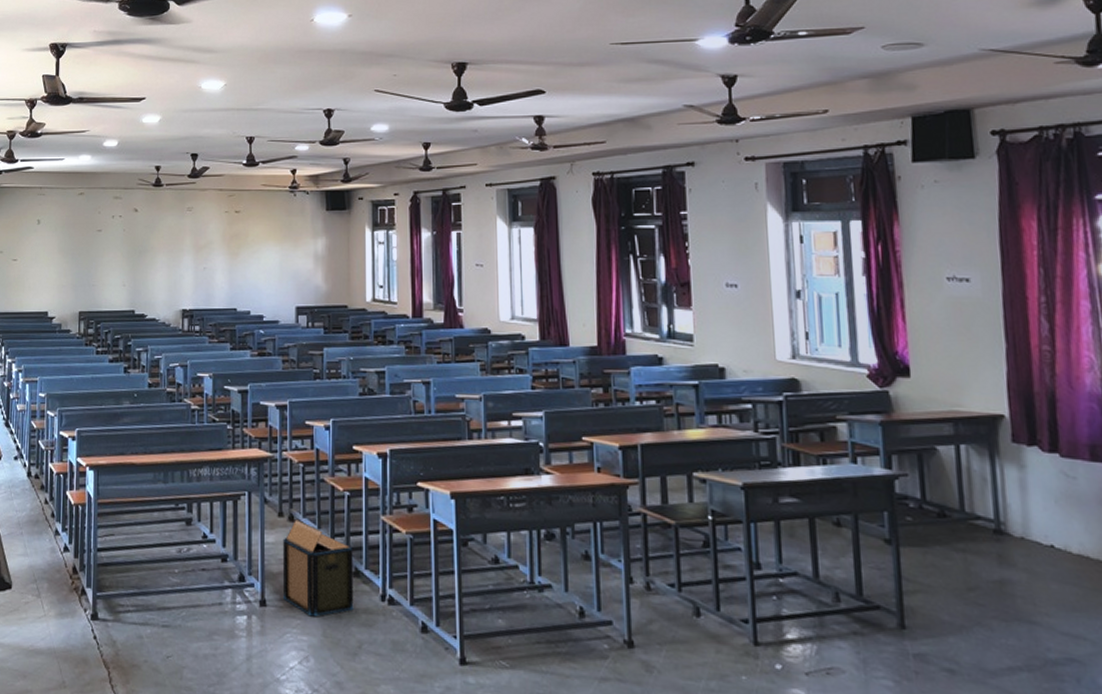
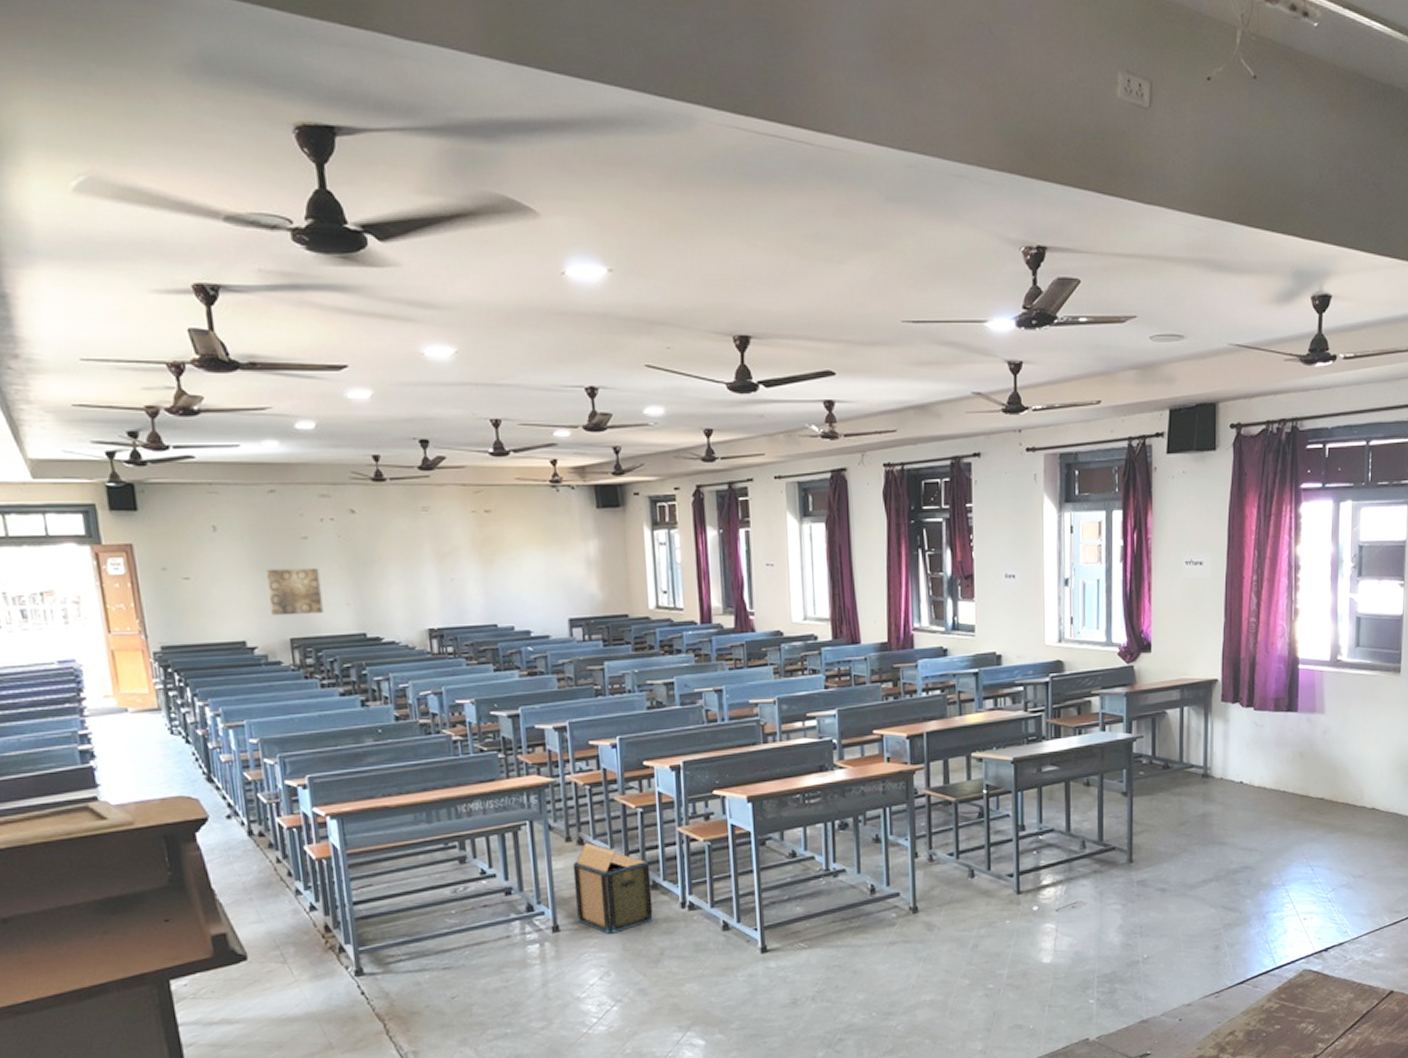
wall art: none [68,254,107,293] -> present [265,568,324,616]

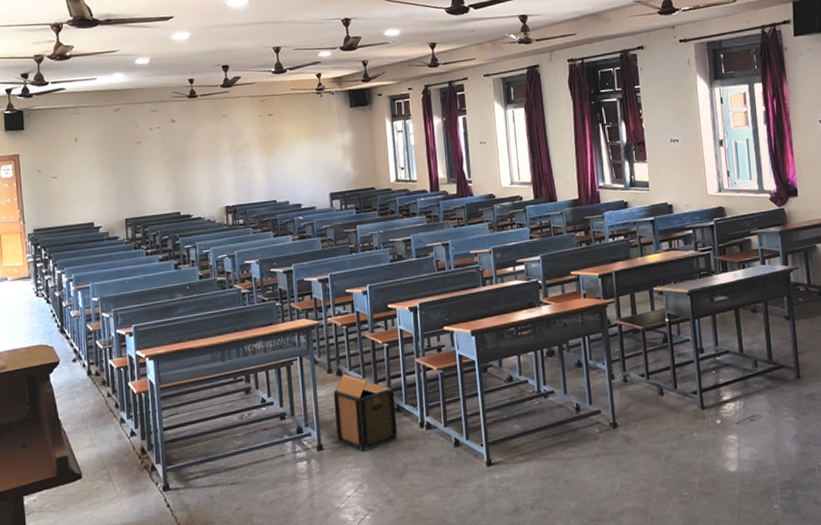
wall art: present [265,568,324,616] -> none [110,164,150,202]

